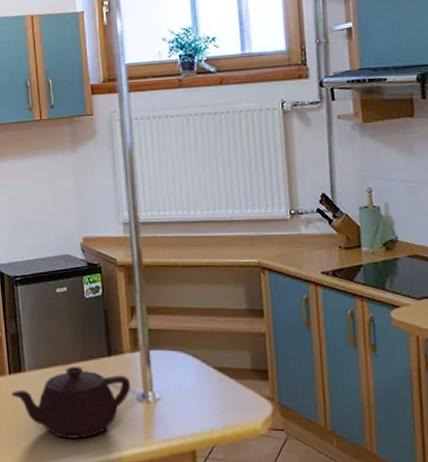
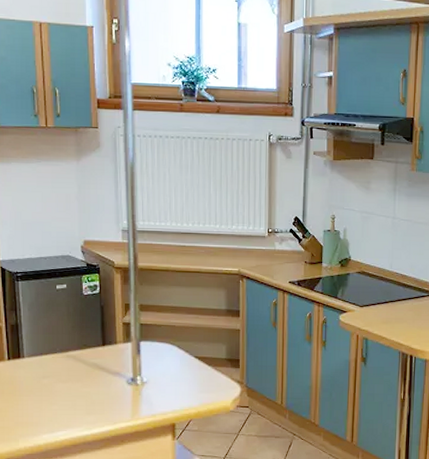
teapot: present [11,366,131,439] -> none [10,353,122,415]

